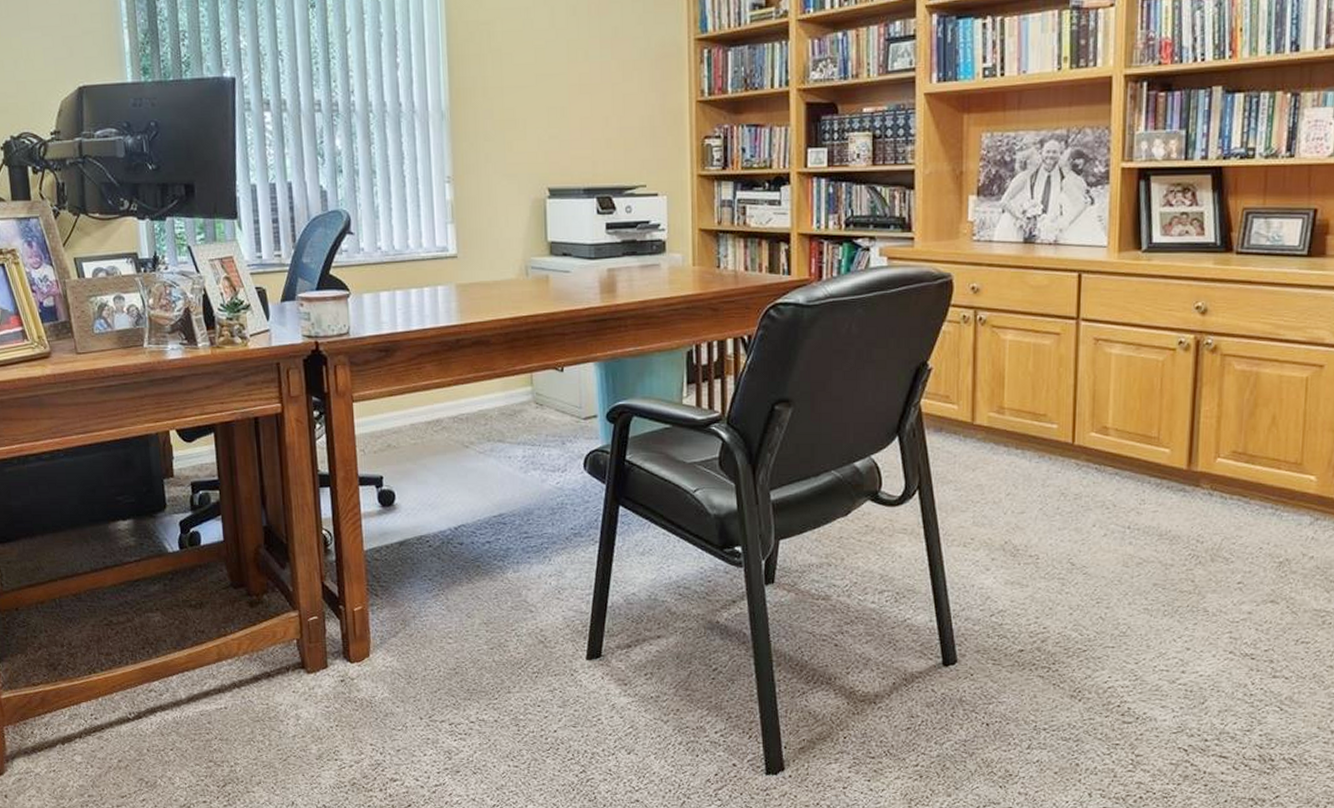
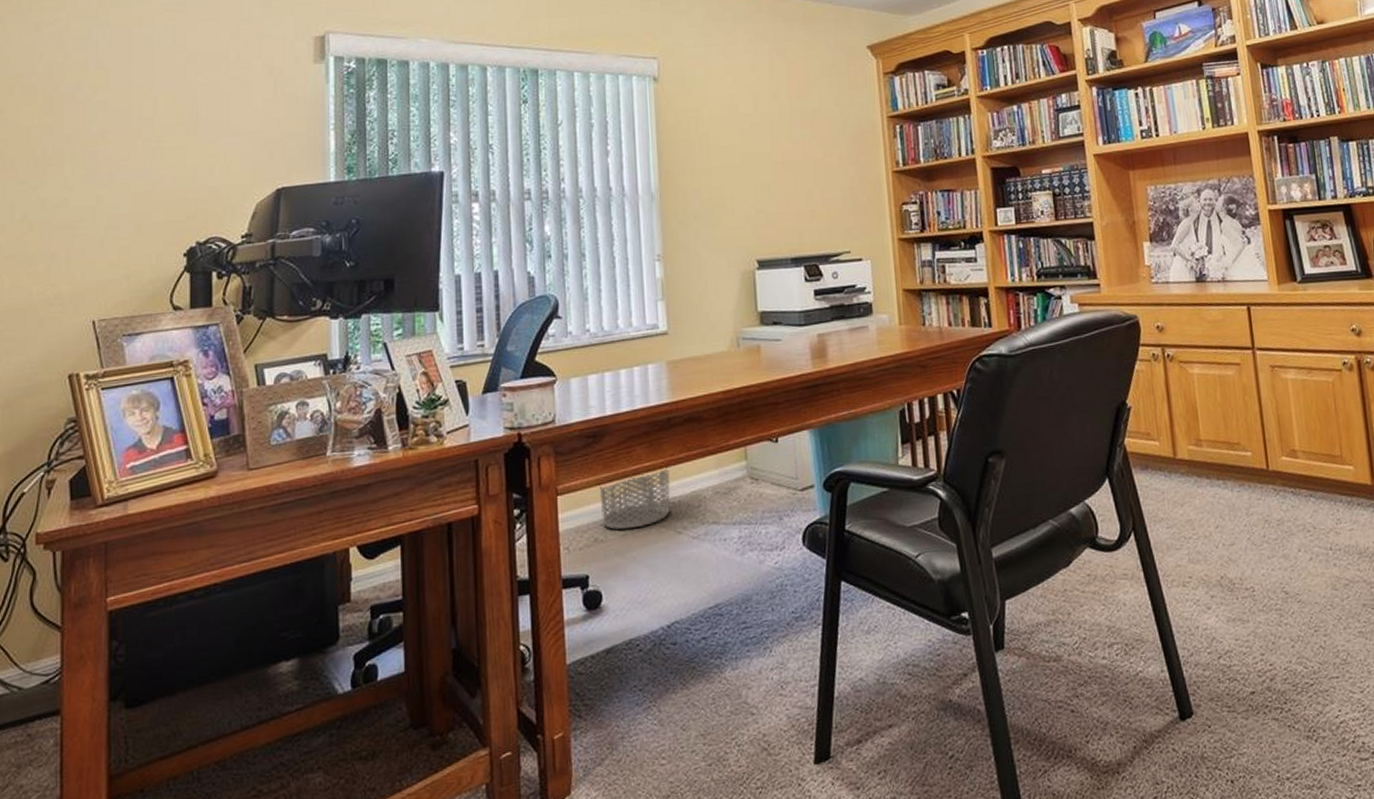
waste bin: none [391,386,458,439] -> present [599,467,670,531]

